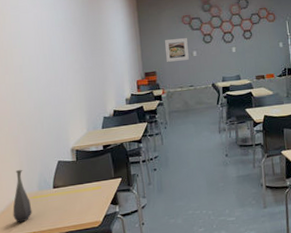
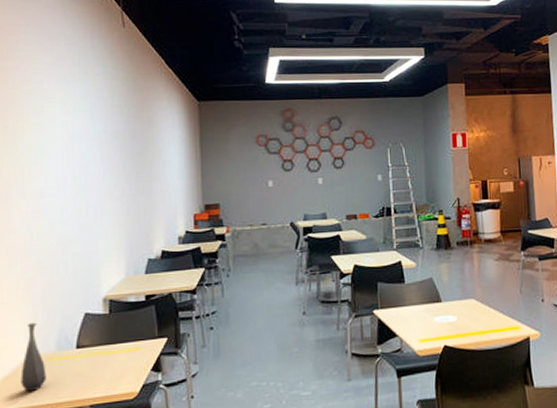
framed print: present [165,38,189,62] -> none [233,163,263,193]

